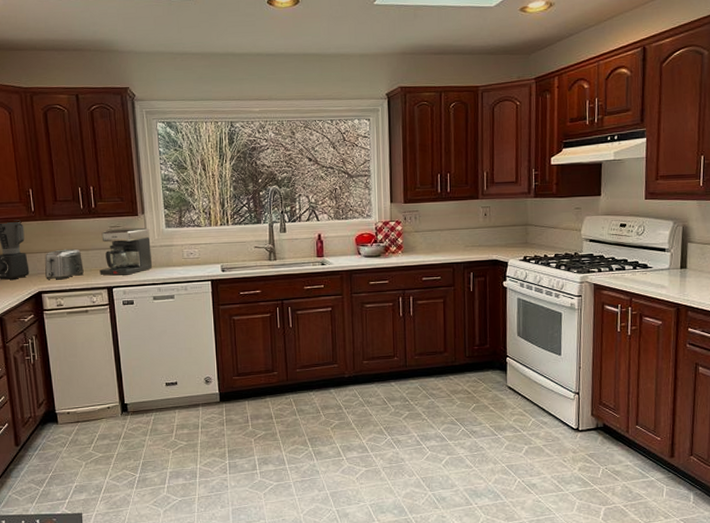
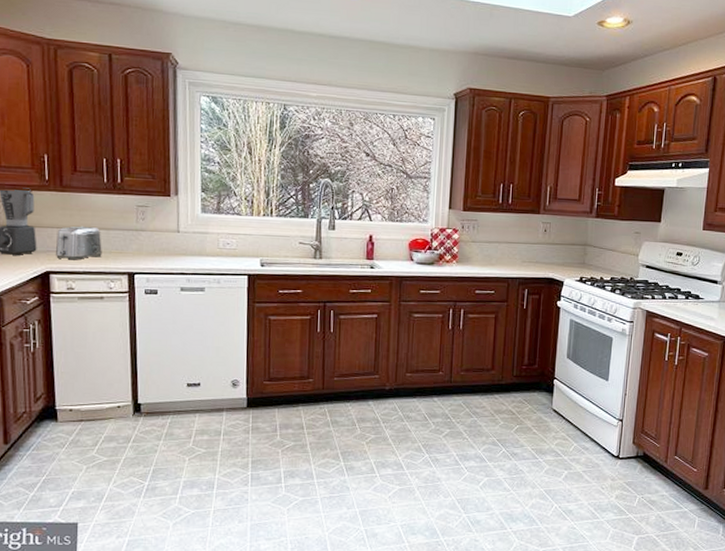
coffee maker: present [99,227,153,276] -> none [120,208,183,261]

